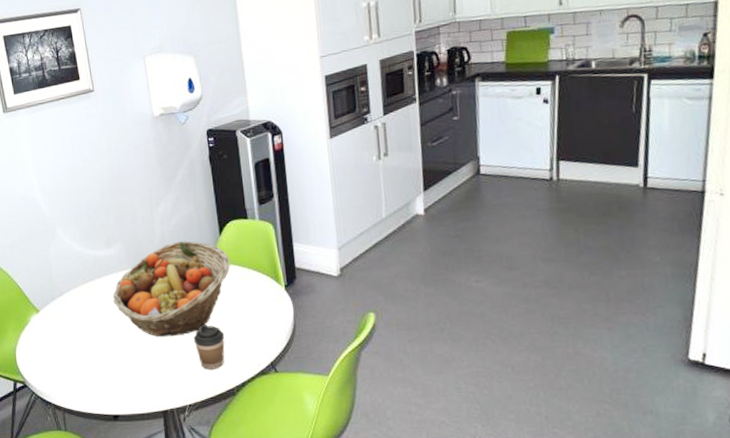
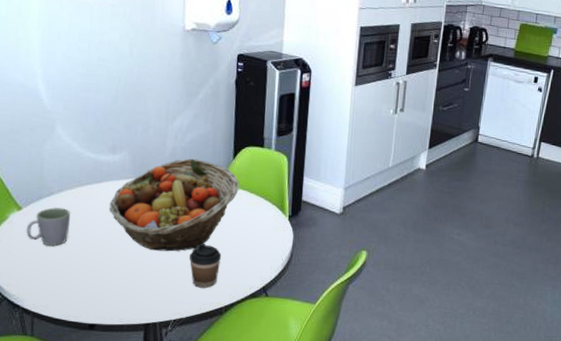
mug: none [46,305,82,344] -> present [26,207,71,247]

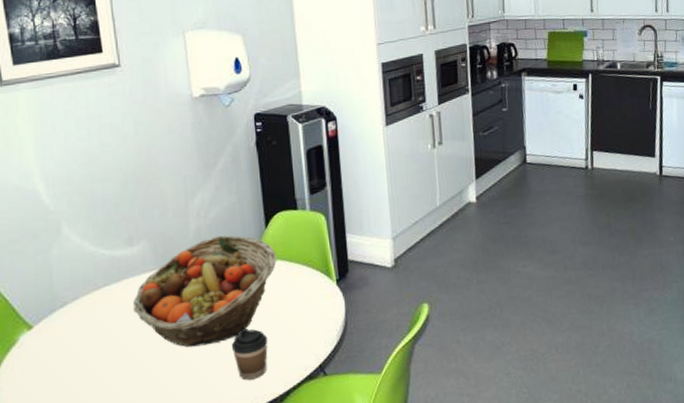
mug: present [26,207,71,247] -> none [40,317,91,365]

